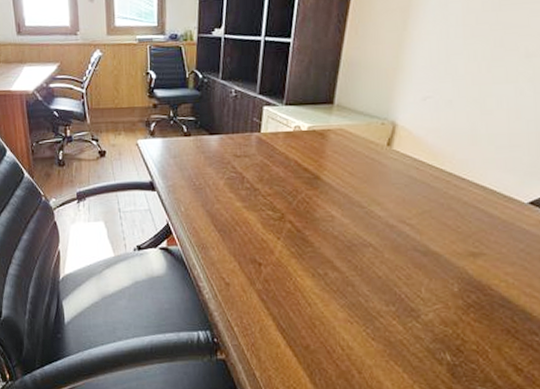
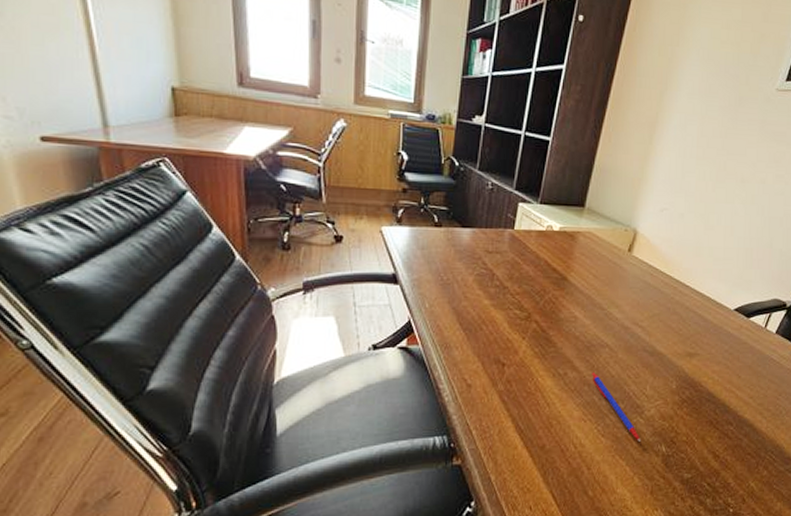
pen: none [355,273,418,348] -> present [592,372,640,442]

